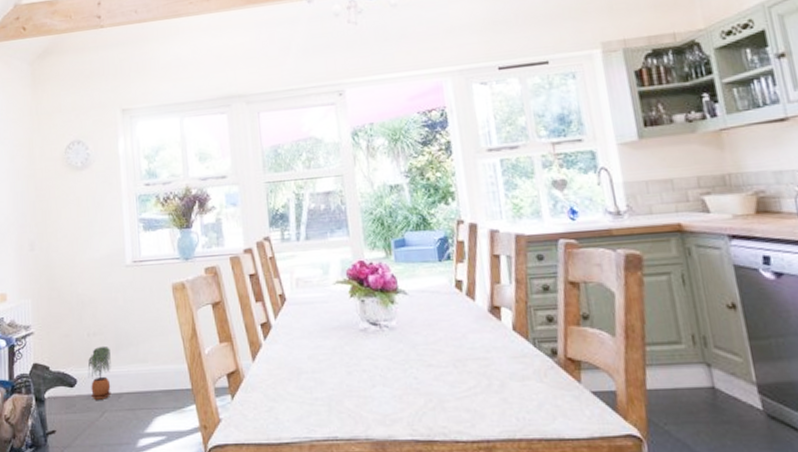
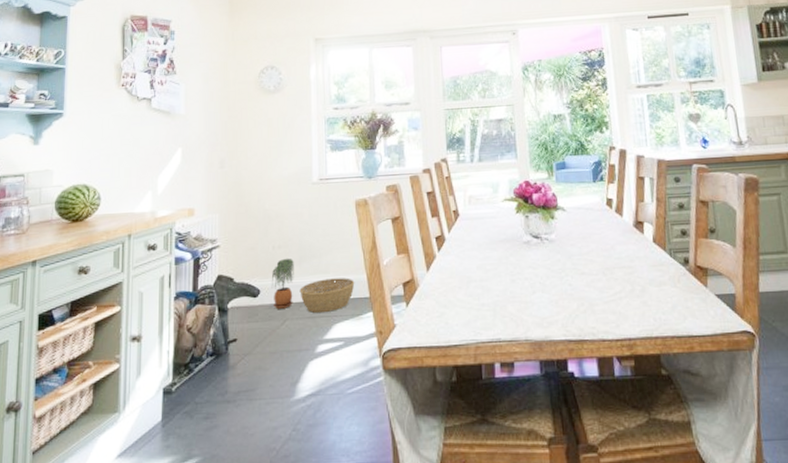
basket: none [117,367,175,404] -> present [299,278,355,313]

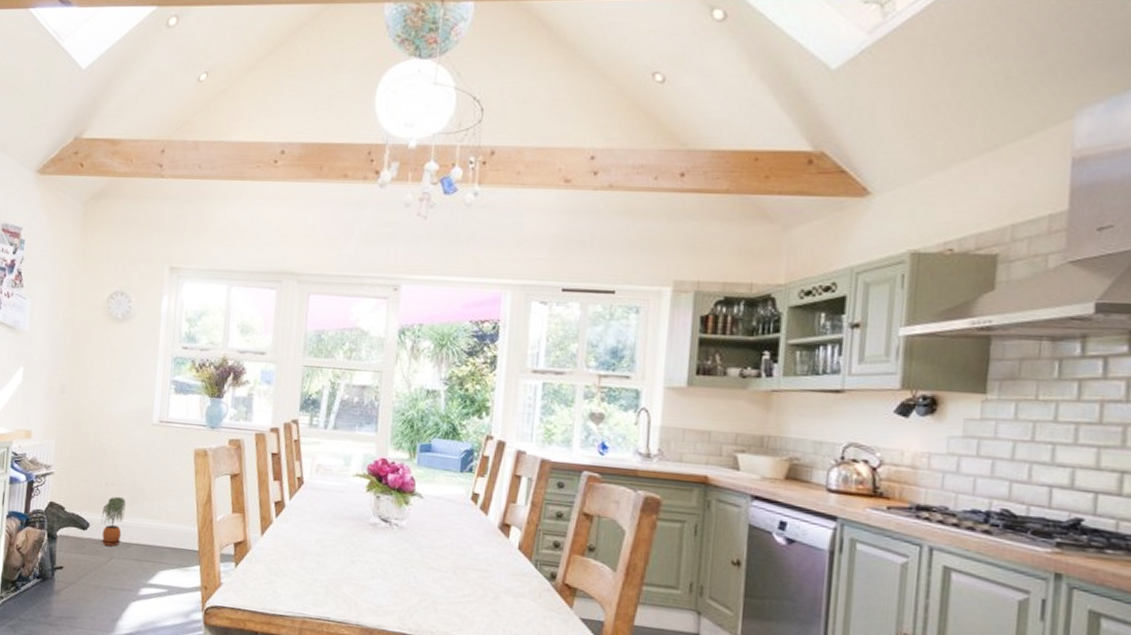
basket: present [299,278,355,313] -> none [128,524,185,558]

